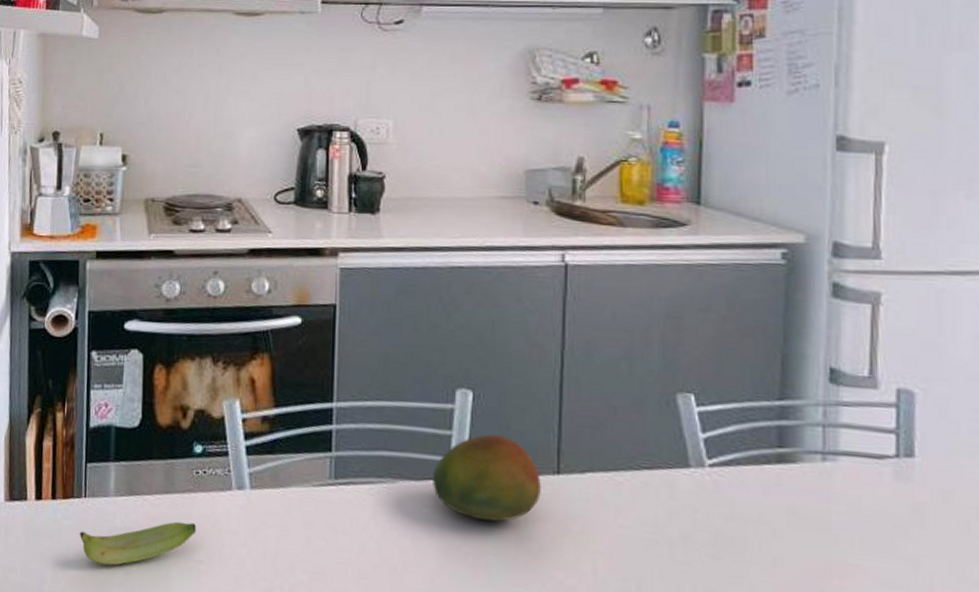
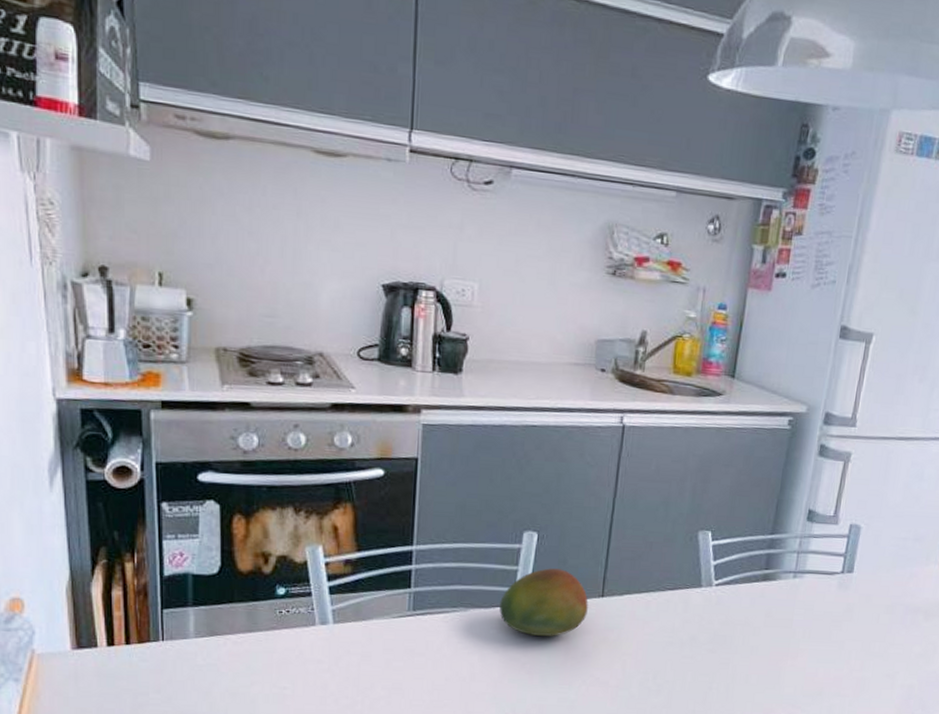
banana: present [79,521,196,566] -> none [158,655,280,699]

